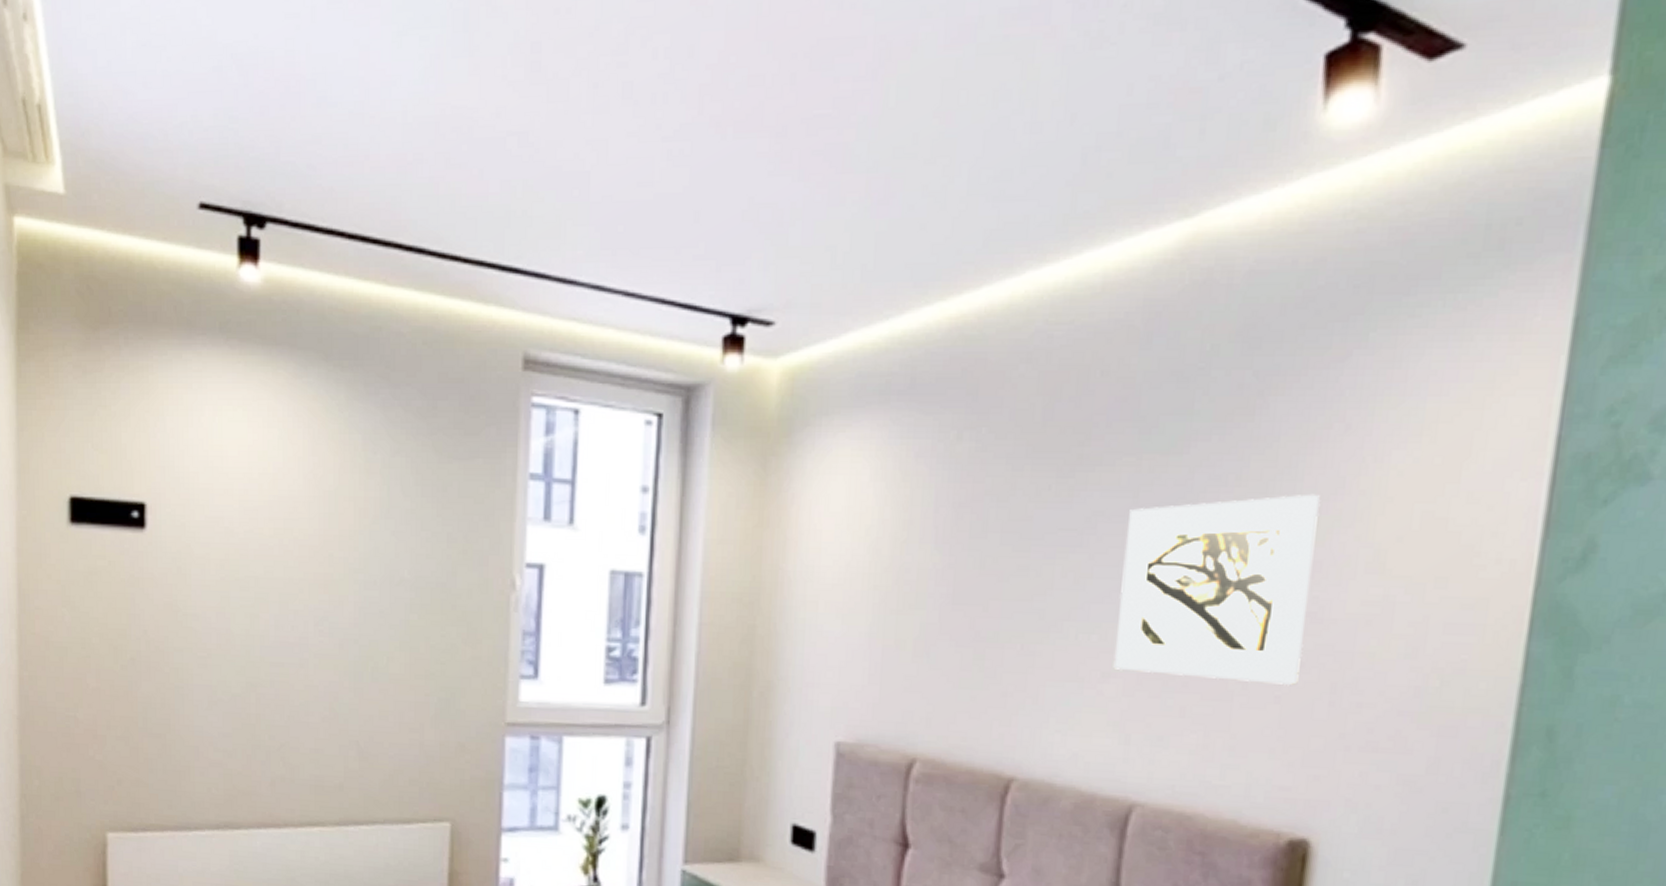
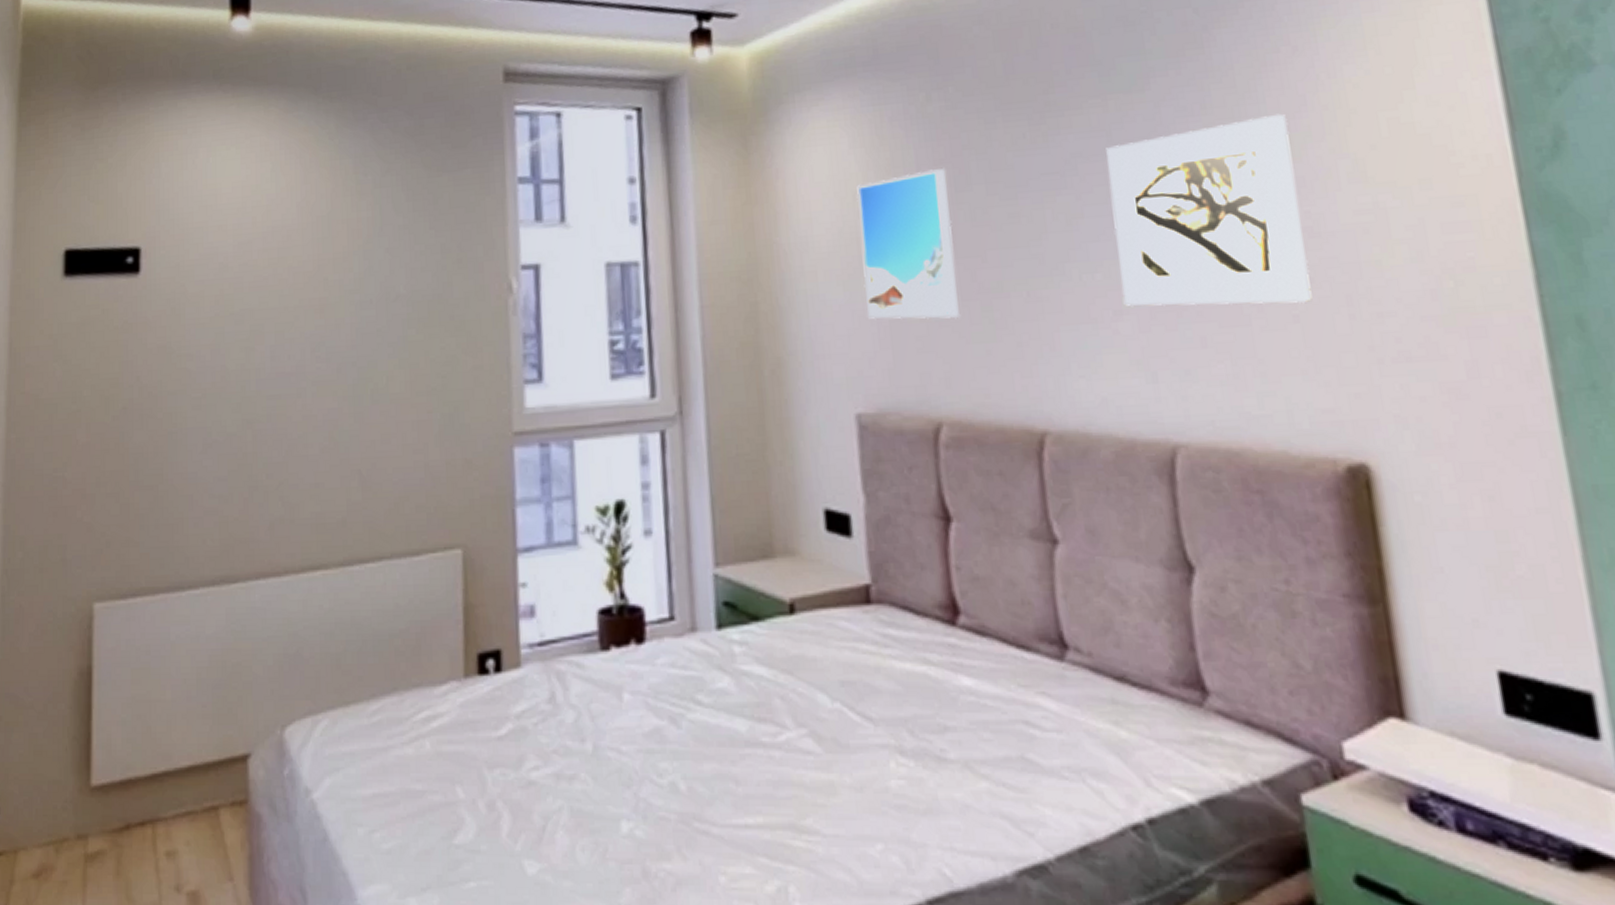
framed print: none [862,511,964,663] -> present [856,167,961,320]

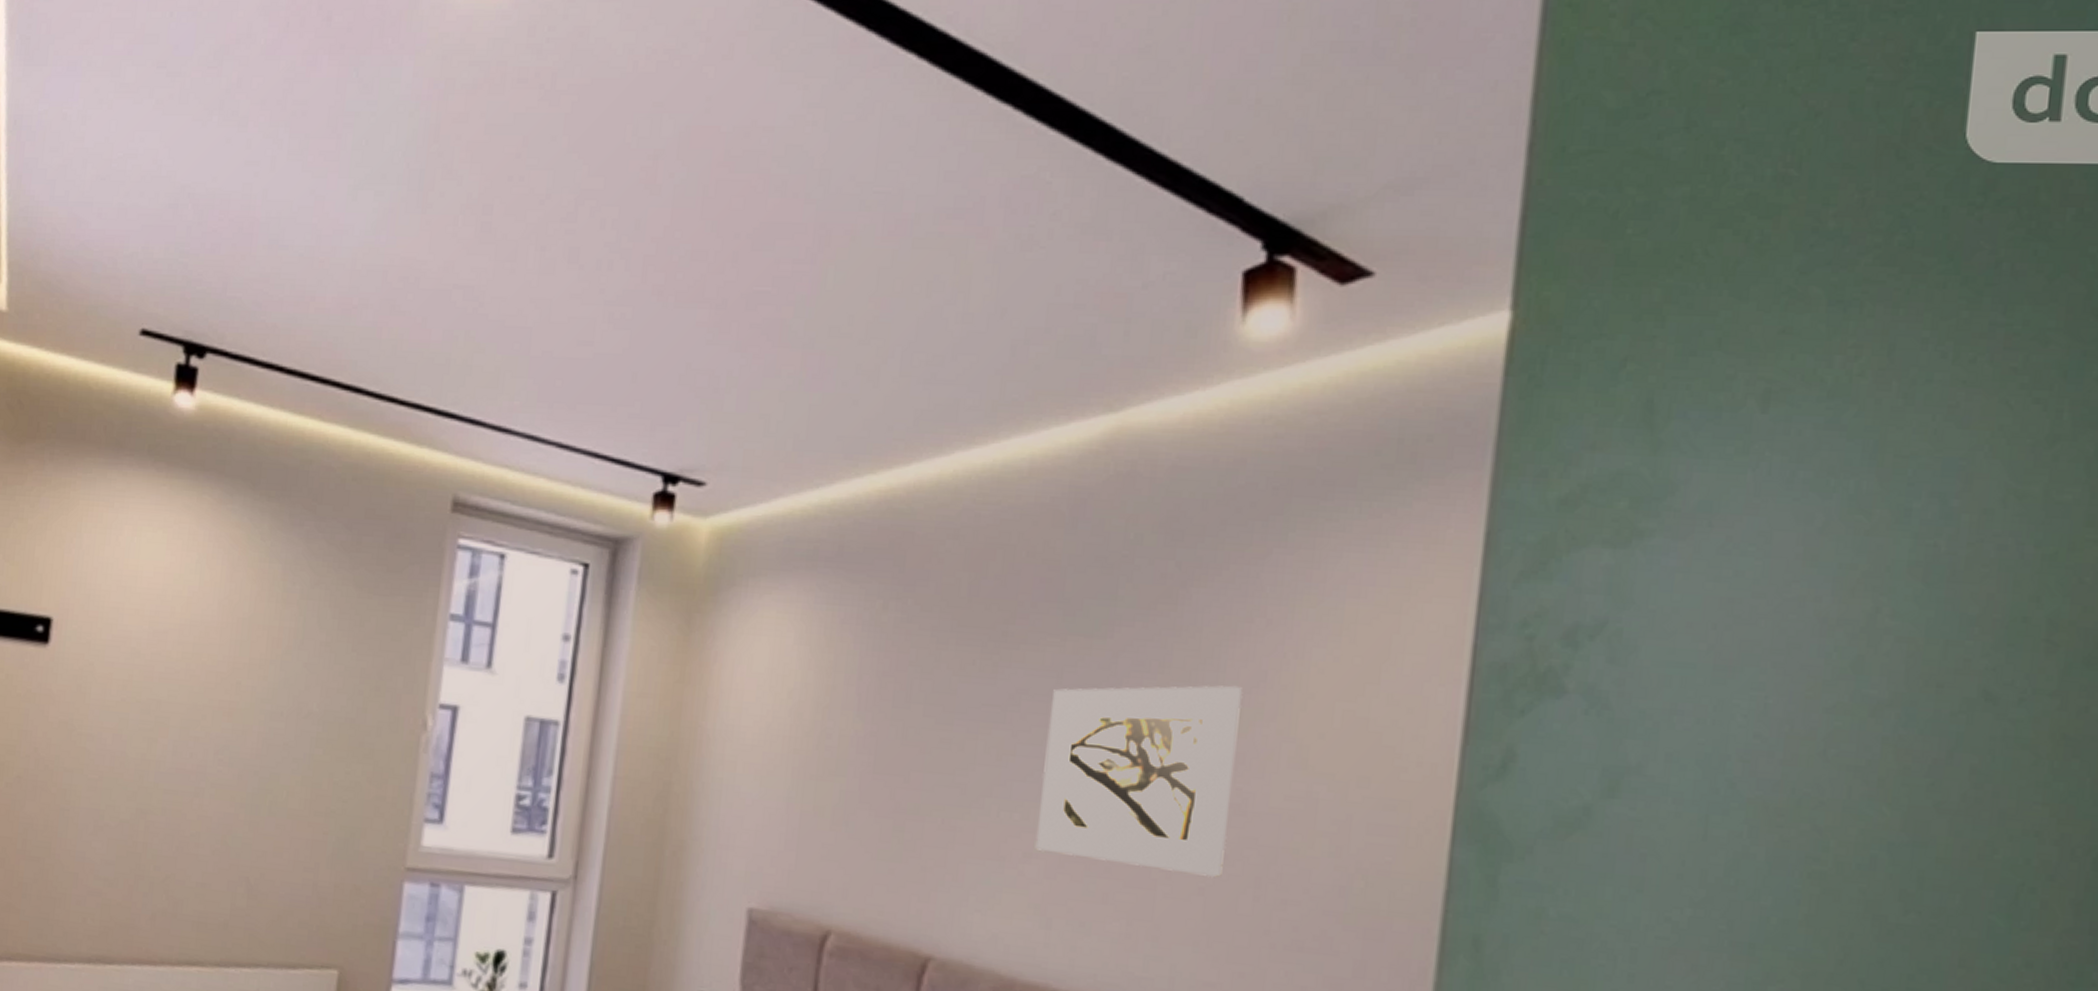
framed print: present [856,167,961,320] -> none [779,679,888,834]

